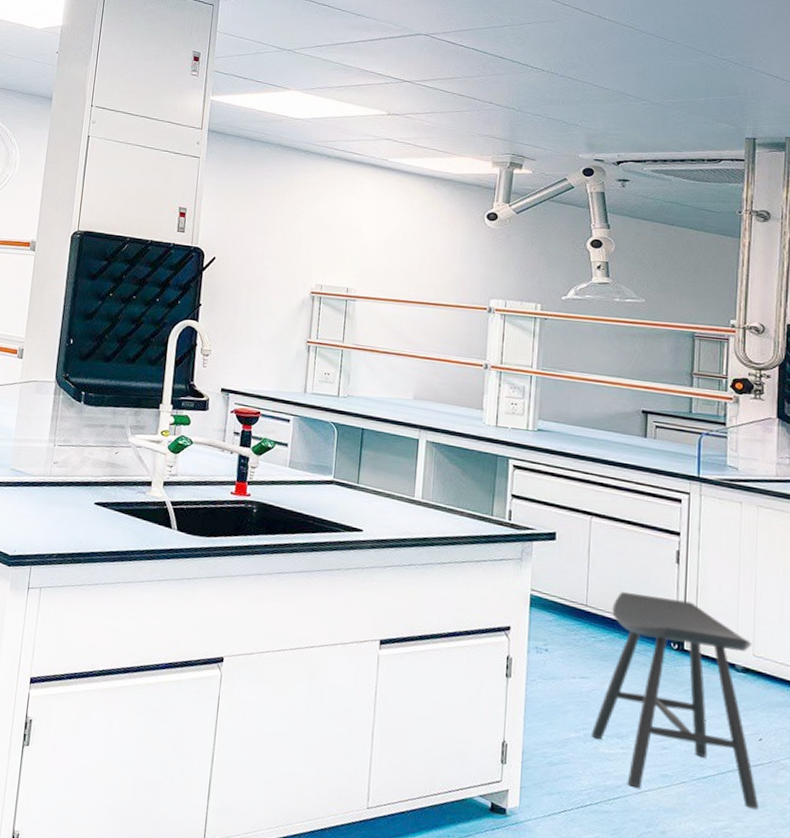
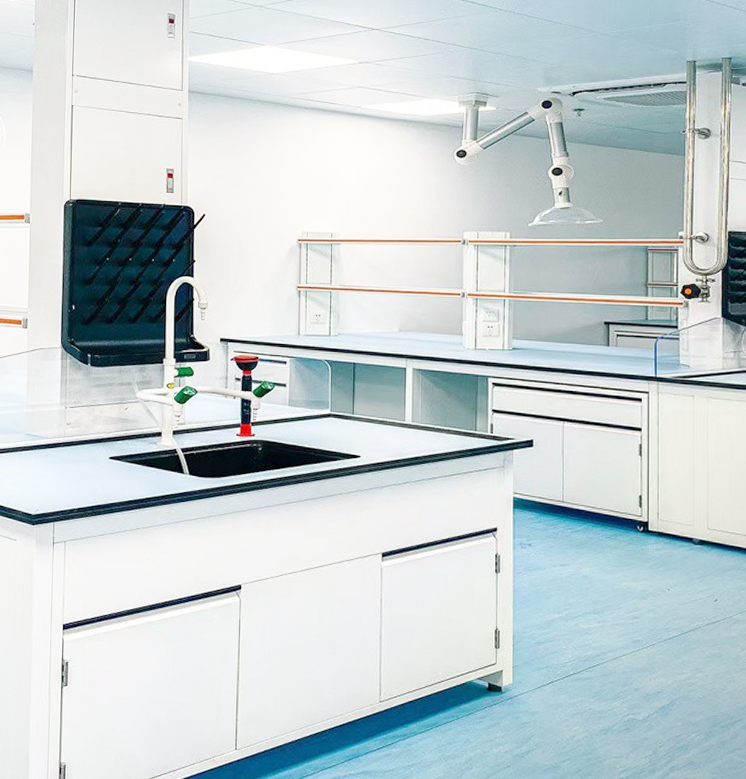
stool: present [590,592,760,810] -> none [571,486,717,660]

